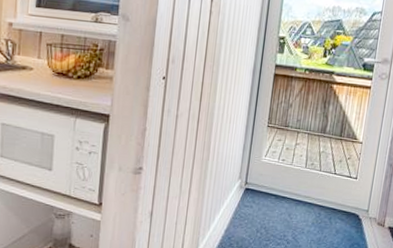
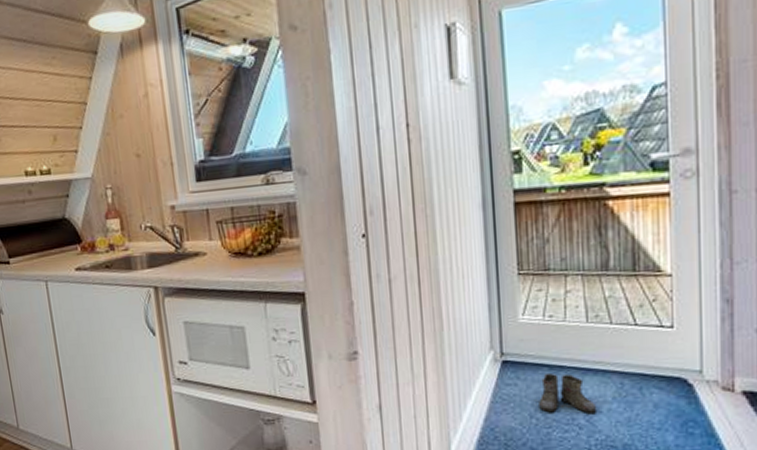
boots: none [261,200,301,233] -> present [534,372,597,413]

